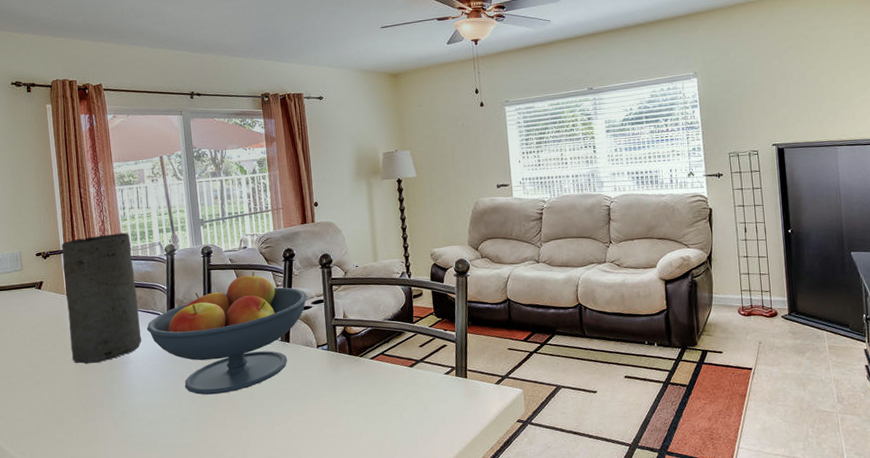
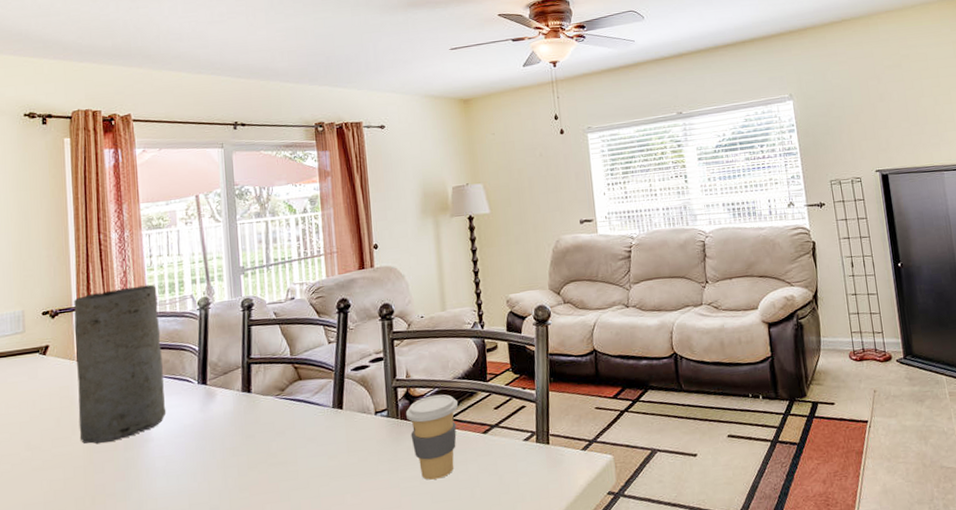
fruit bowl: present [146,272,307,395] -> none [172,327,364,477]
coffee cup: none [343,332,389,404] -> present [406,394,458,480]

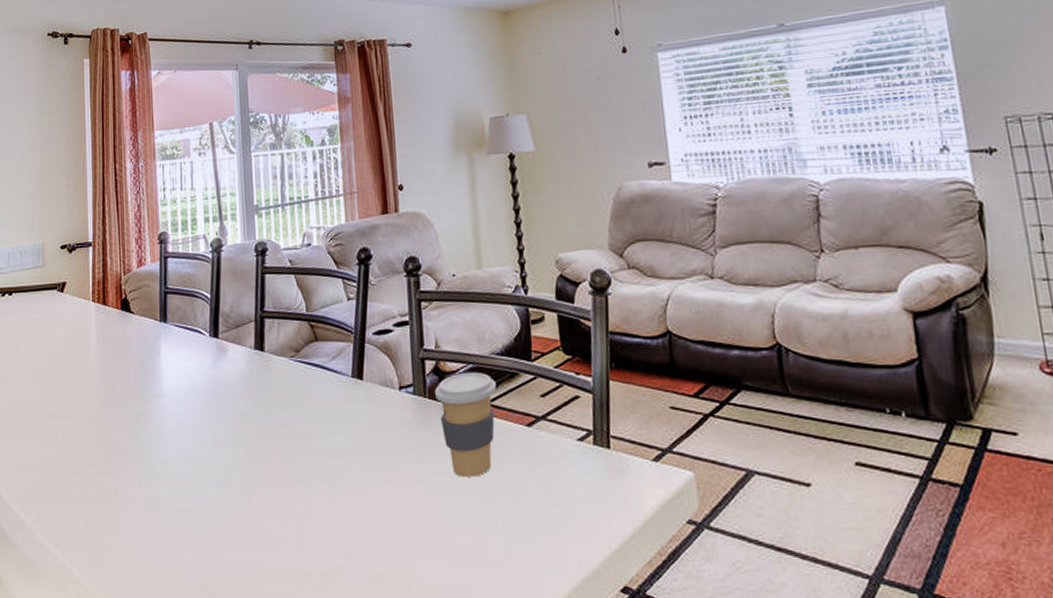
vase: present [74,284,167,445] -> none [90,221,178,395]

